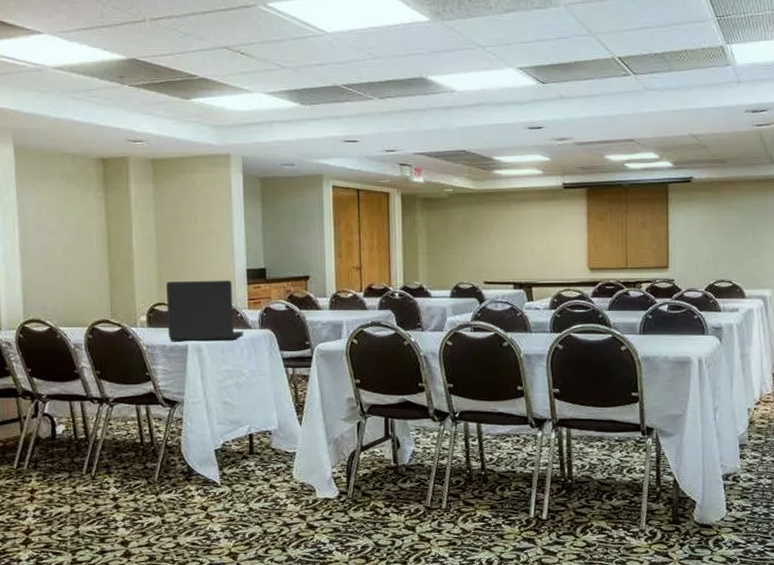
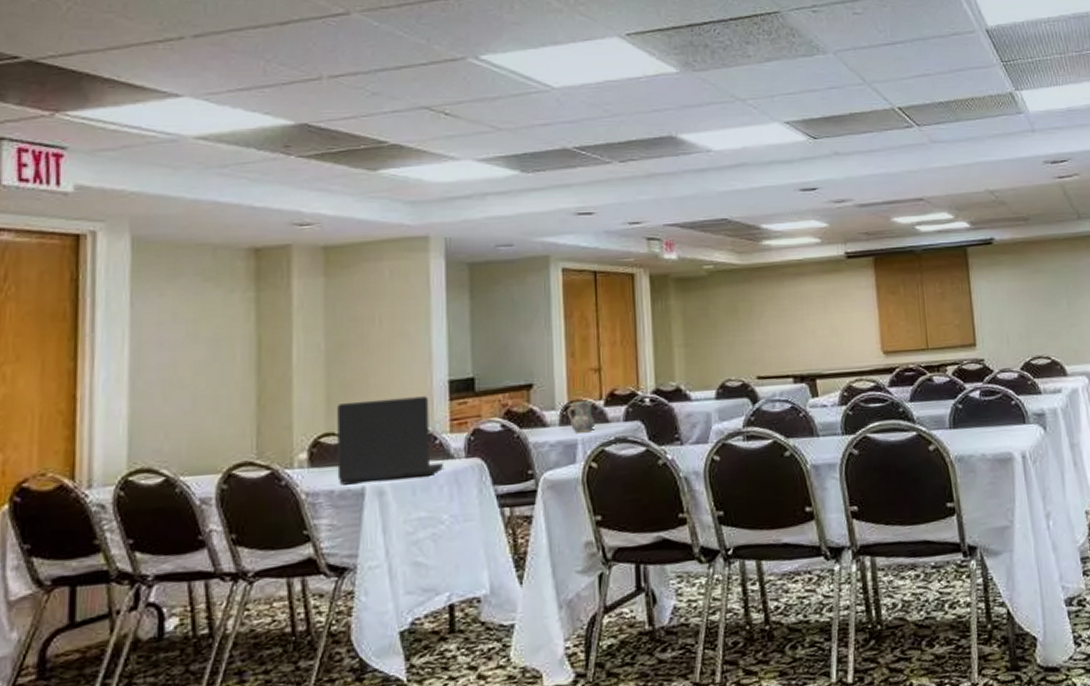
pitcher: none [335,291,357,317] -> present [567,399,596,434]

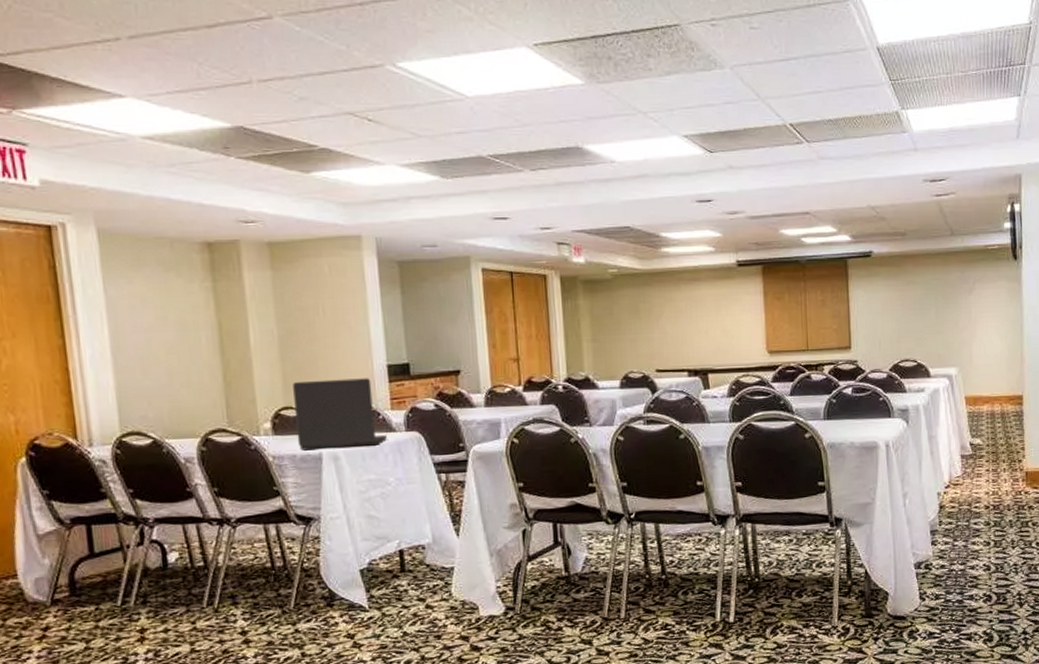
pitcher: present [567,399,596,434] -> none [491,385,516,415]

